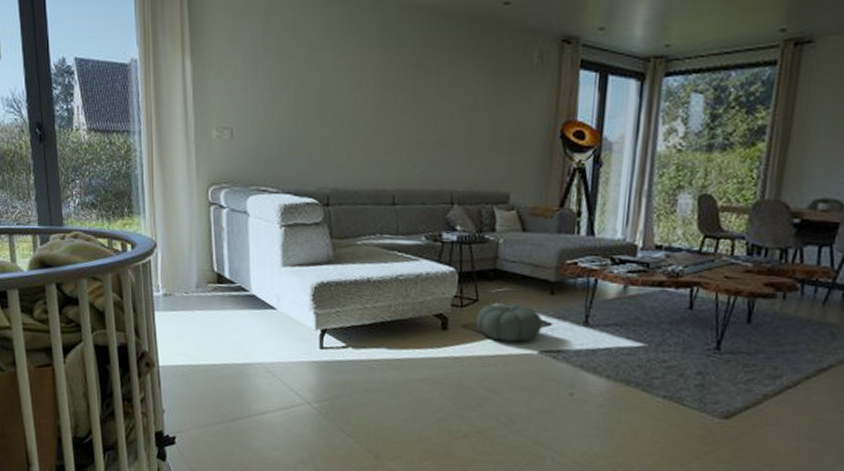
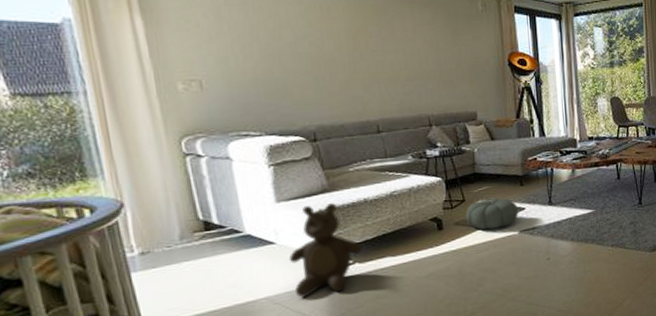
teddy bear: none [286,275,358,375] -> present [288,202,363,298]

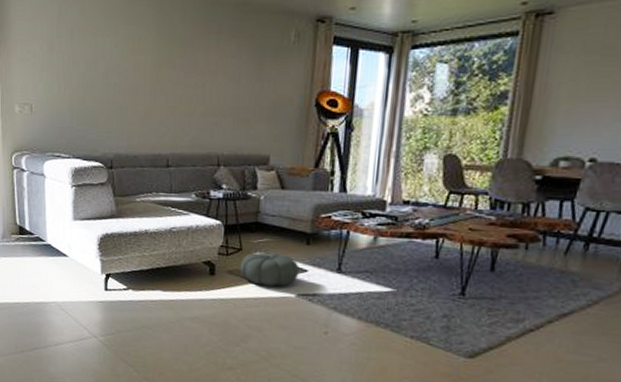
teddy bear: present [288,202,363,298] -> none [76,228,137,313]

